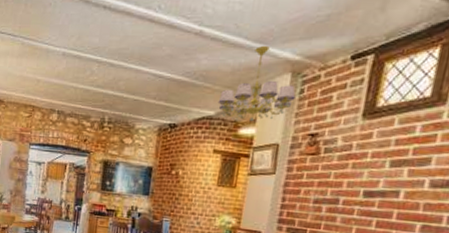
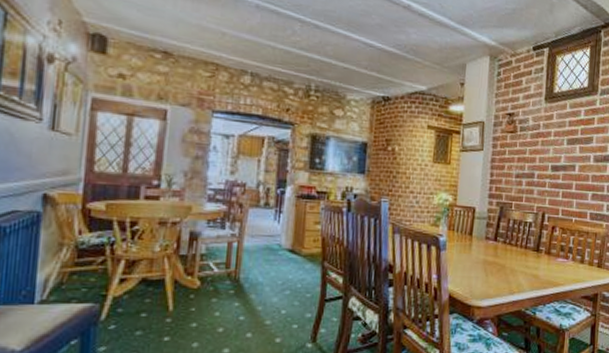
chandelier: present [217,45,296,122] -> none [428,27,494,100]

